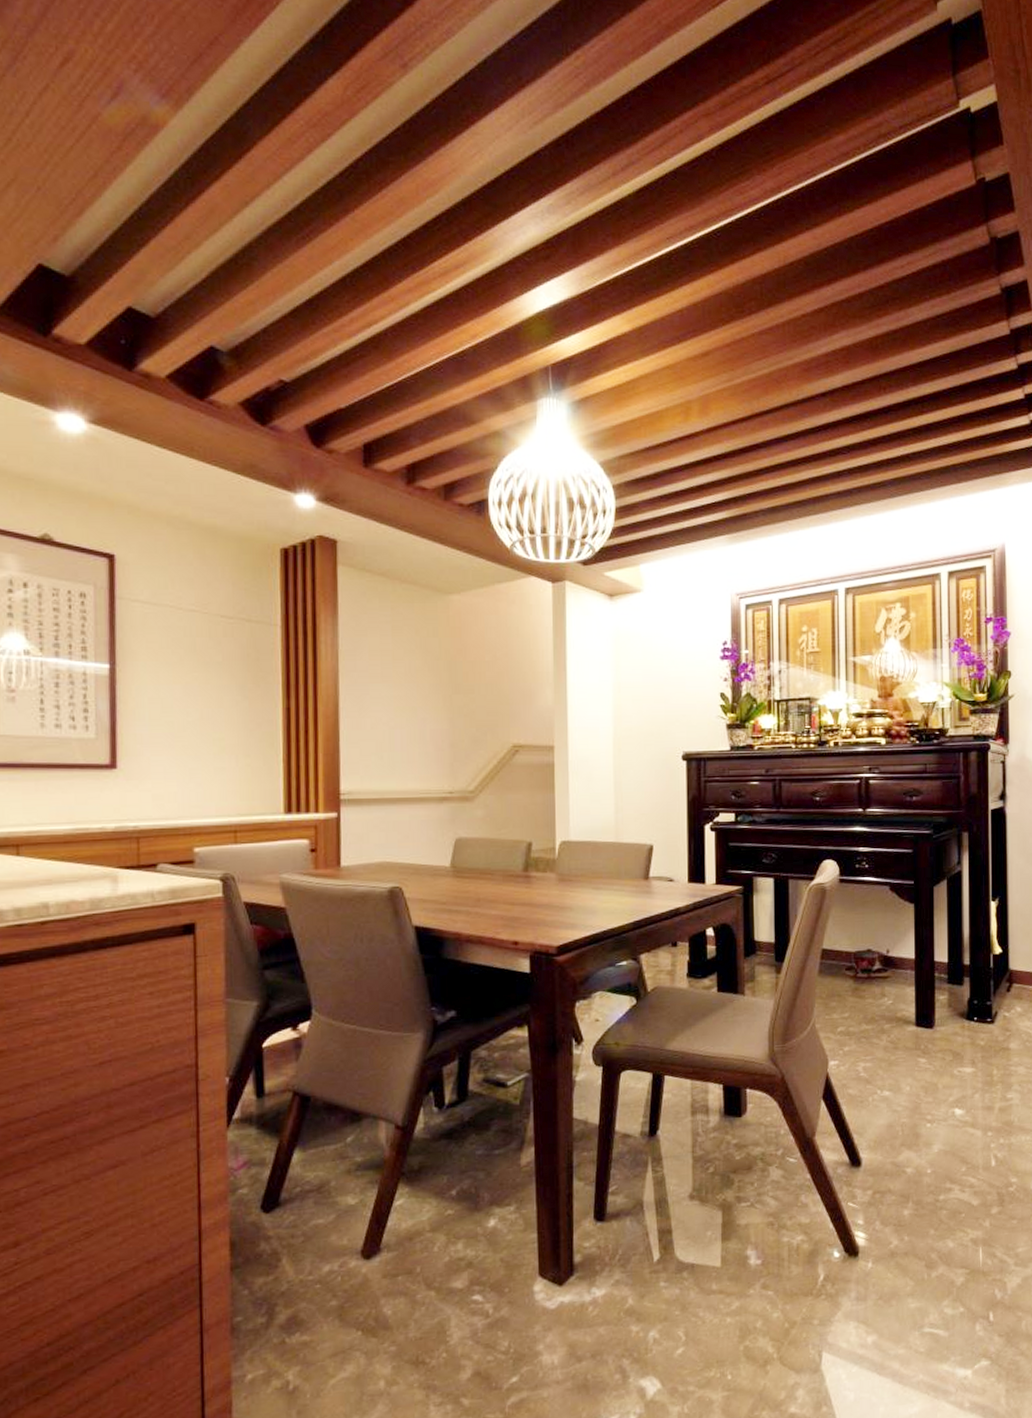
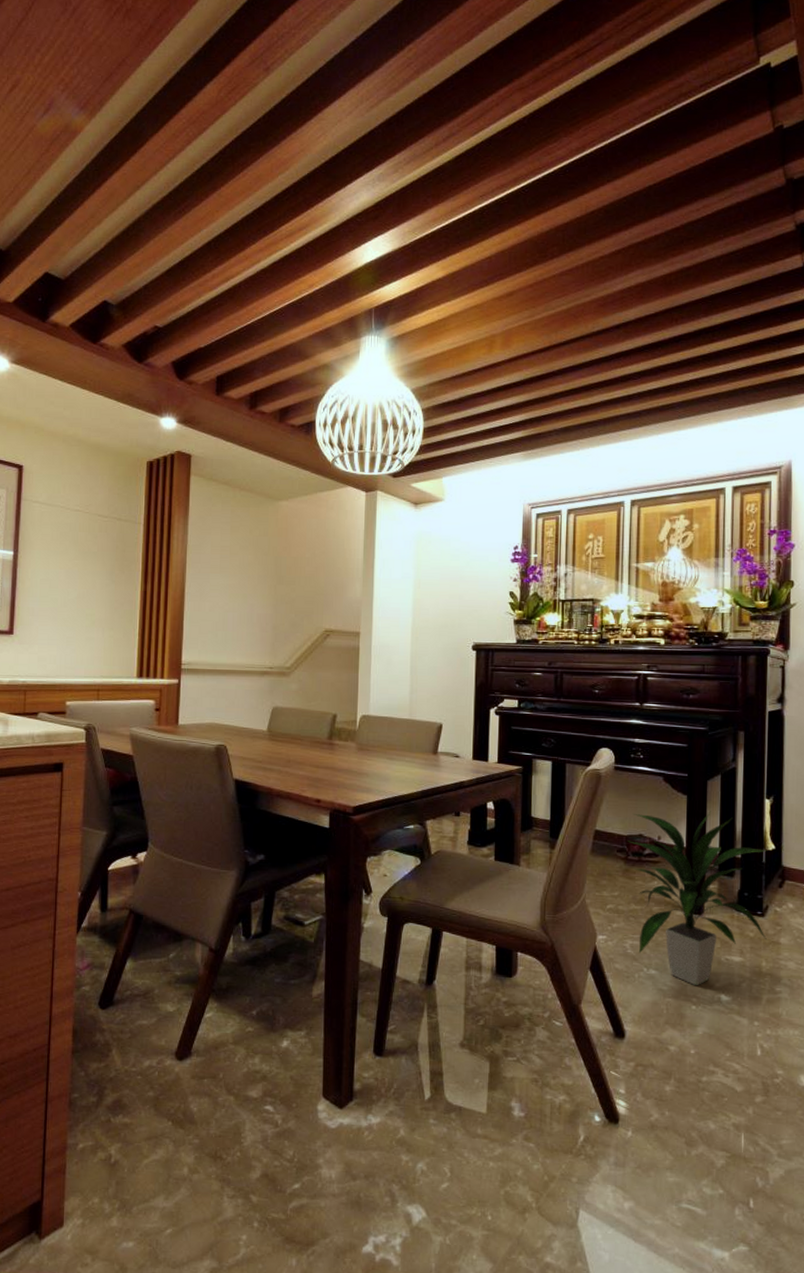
indoor plant: none [856,918,997,1103] -> present [628,811,767,986]

